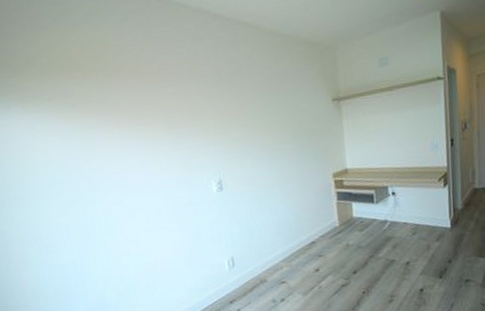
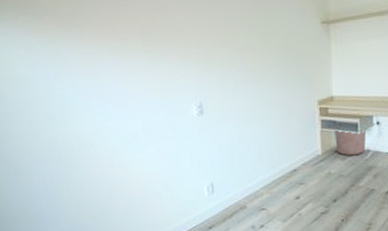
planter: none [349,199,383,227] -> present [333,128,367,156]

